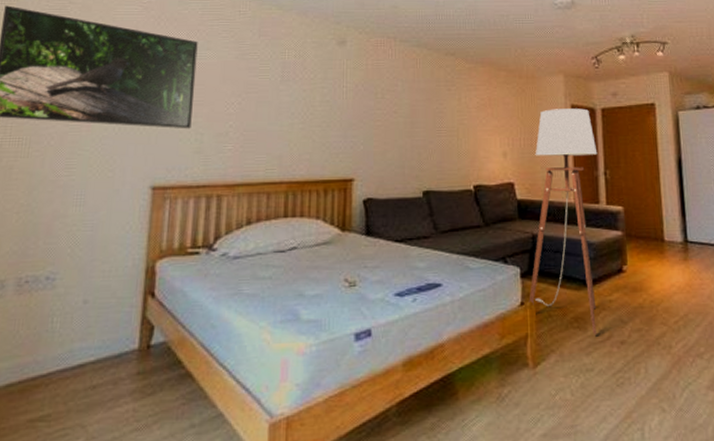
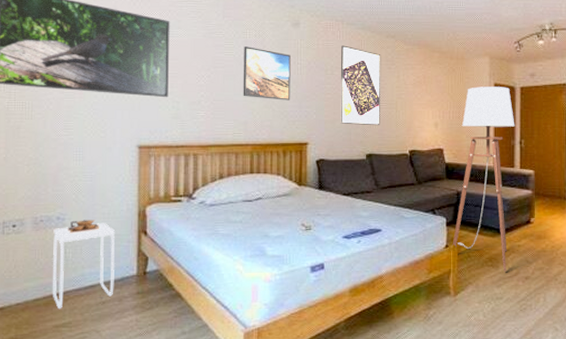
side table: none [31,279,117,398] -> present [53,220,116,310]
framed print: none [278,68,335,129] -> present [243,47,291,100]
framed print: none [392,65,440,157] -> present [340,45,381,126]

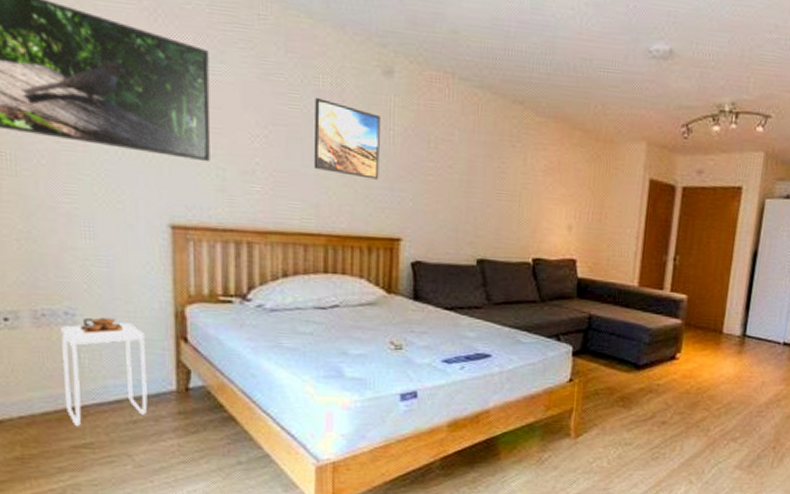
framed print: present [340,45,381,126] -> none [444,108,504,224]
floor lamp: present [452,87,515,272] -> none [577,181,671,414]

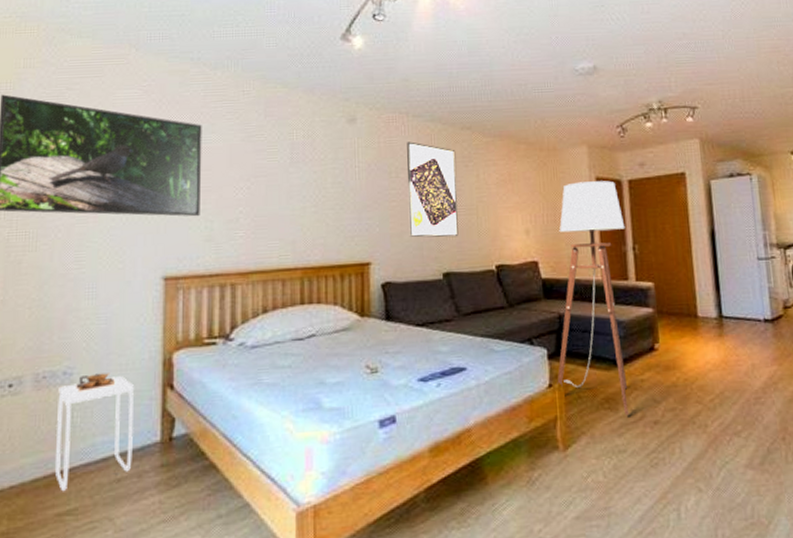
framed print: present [313,98,380,180] -> none [289,150,348,212]
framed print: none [444,108,504,224] -> present [407,141,458,238]
floor lamp: none [577,181,671,414] -> present [557,181,629,416]

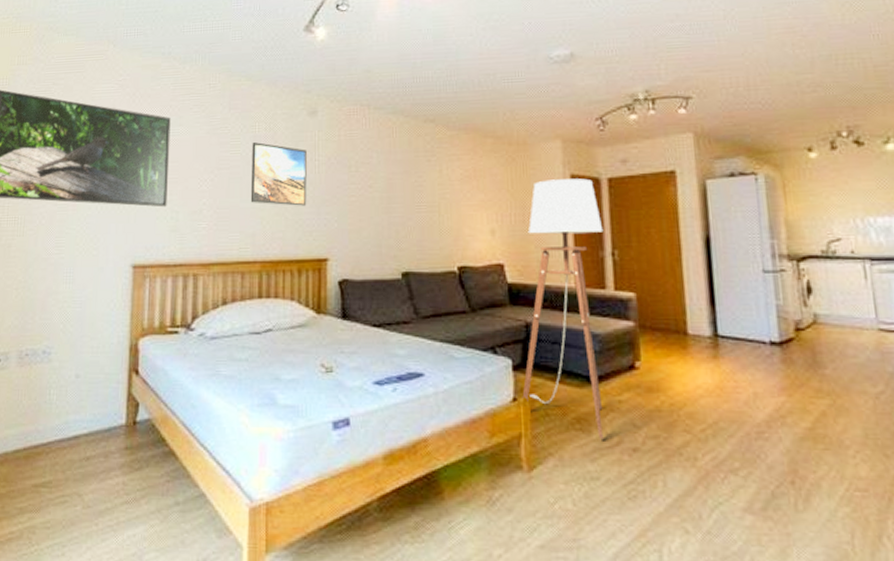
side table: present [55,373,135,492] -> none [34,354,104,465]
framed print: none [289,150,348,212] -> present [250,142,307,206]
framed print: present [407,141,458,238] -> none [367,135,419,235]

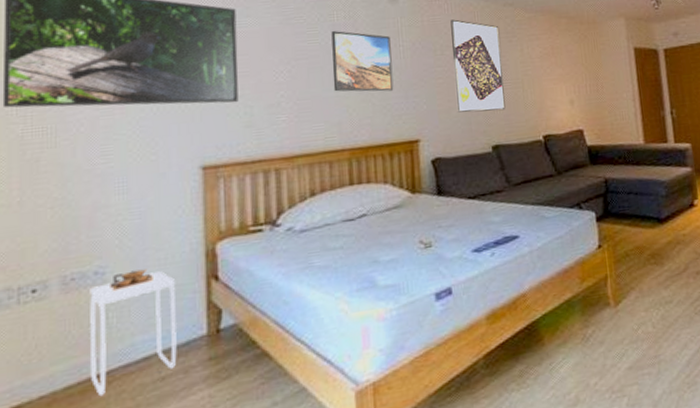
side table: none [34,354,104,465] -> present [90,269,177,397]
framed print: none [367,135,419,235] -> present [450,19,506,113]
floor lamp: present [522,178,604,440] -> none [601,50,673,269]

